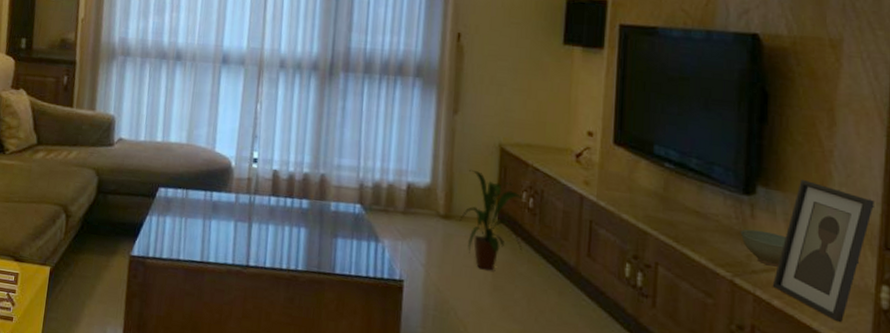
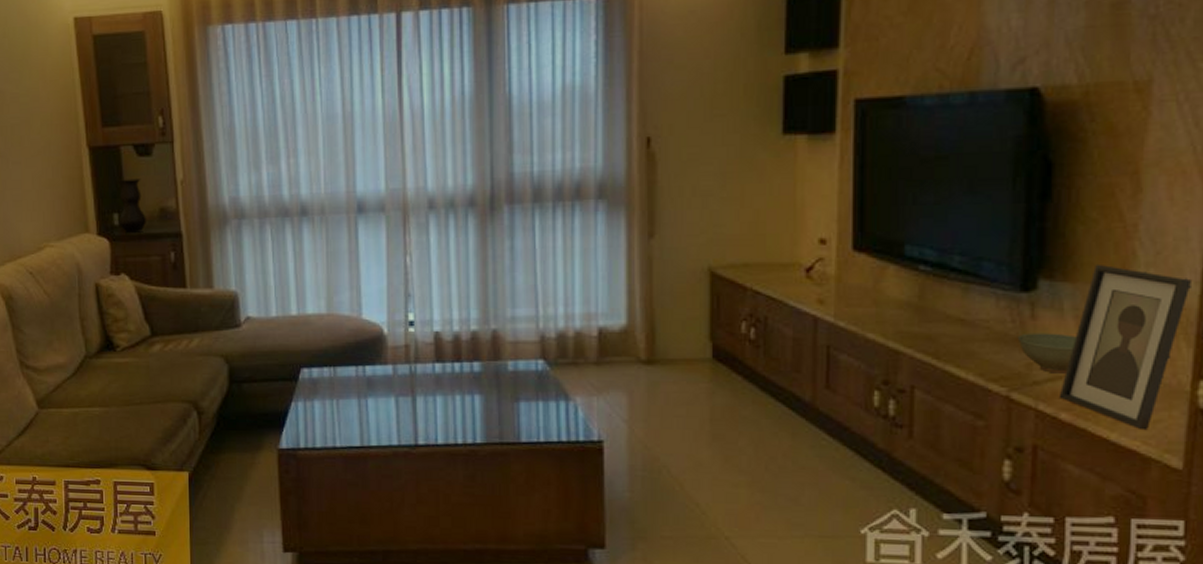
vase: none [25,11,50,57] -> present [118,179,147,233]
house plant: present [459,169,527,270] -> none [665,302,747,418]

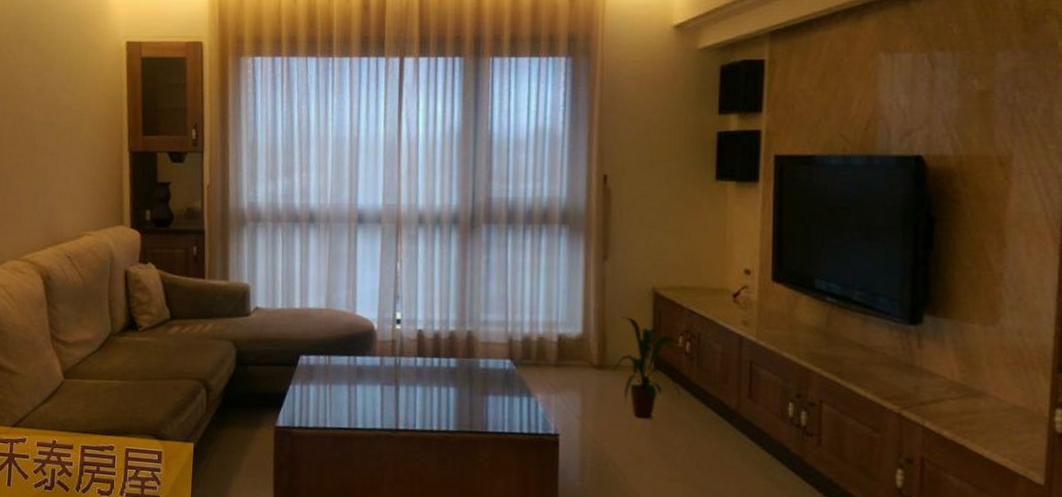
house plant: none [665,302,747,418] -> present [614,316,684,419]
bowl: present [1017,333,1077,374] -> none [907,360,955,397]
picture frame: present [1058,264,1191,431] -> none [941,304,1047,450]

